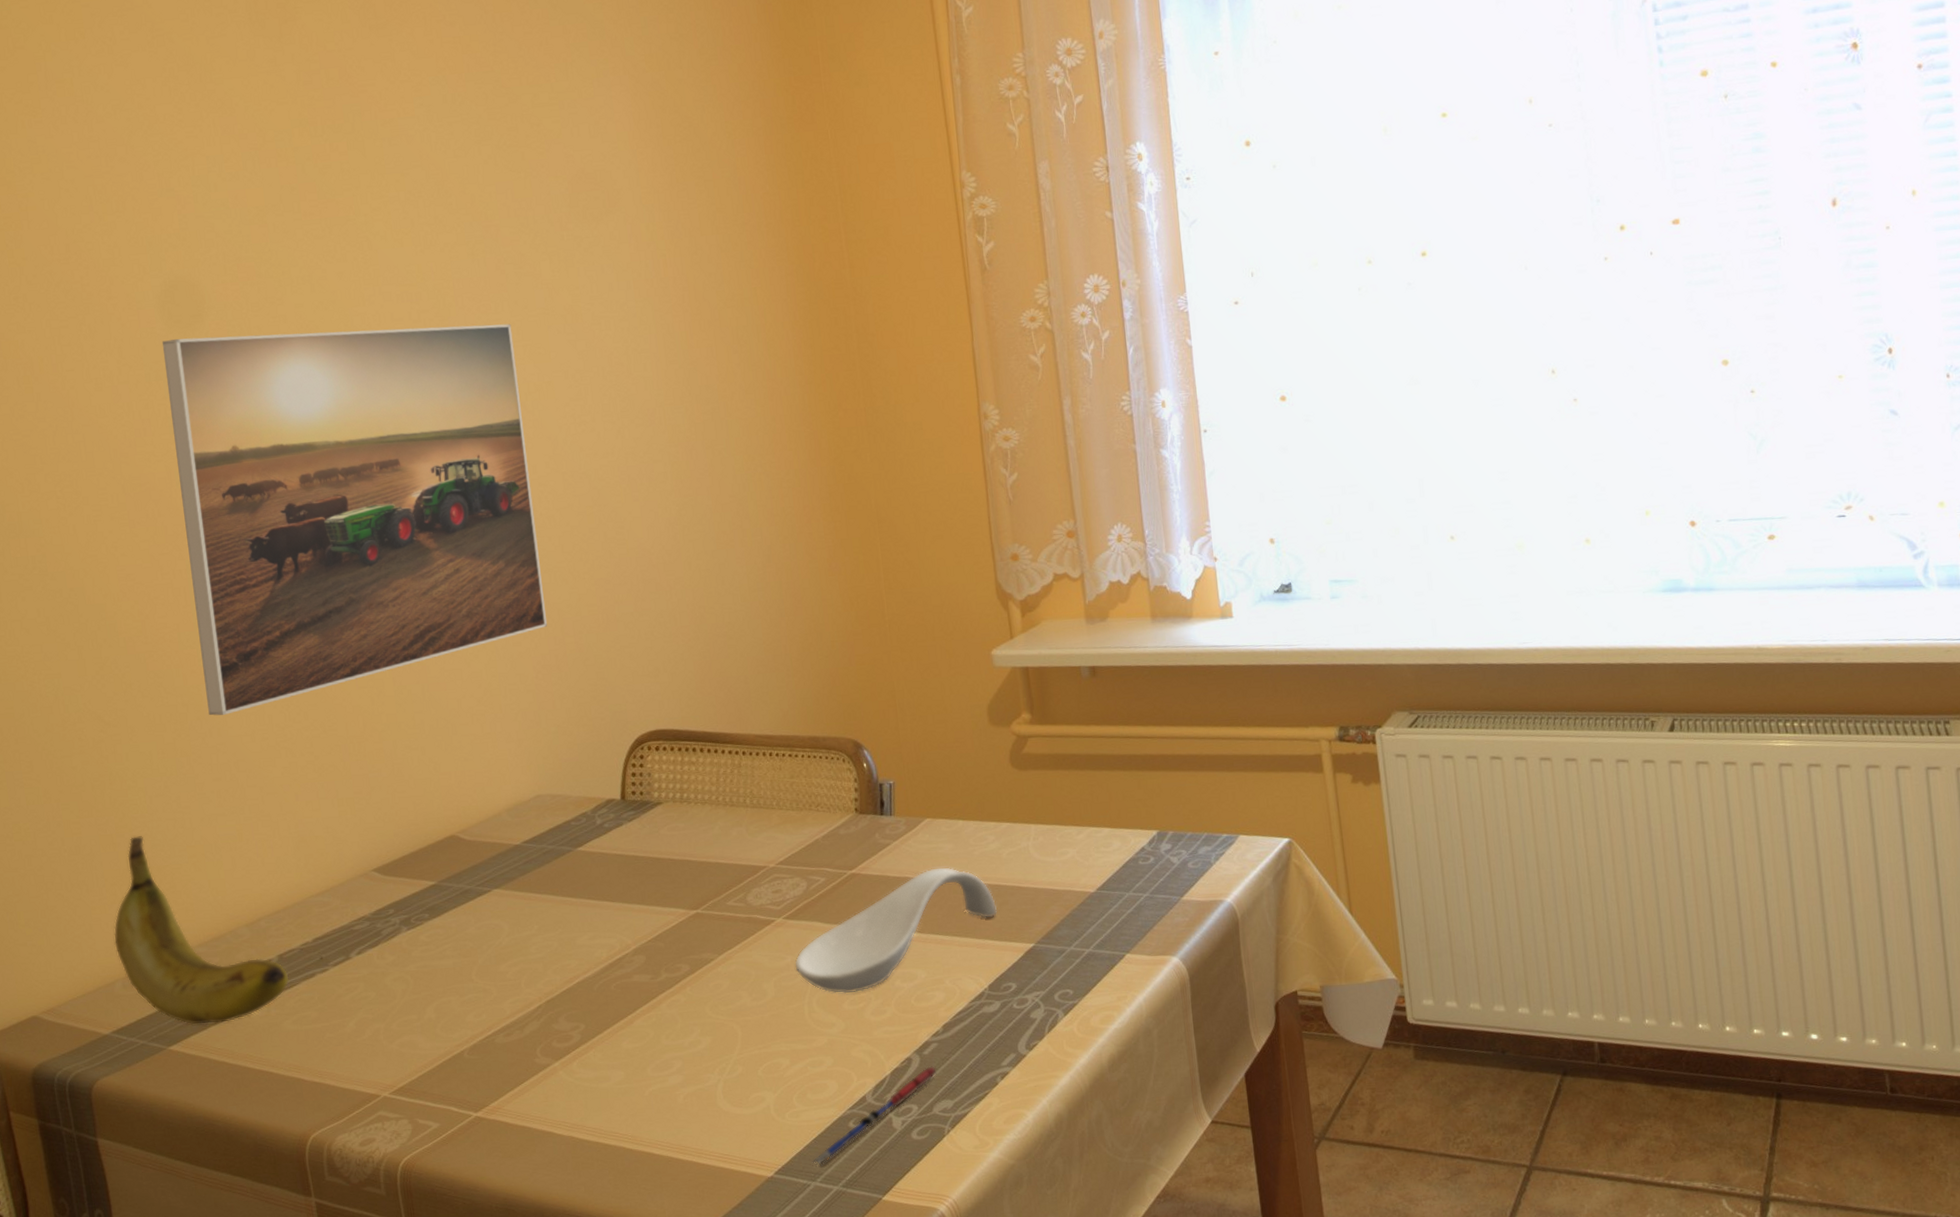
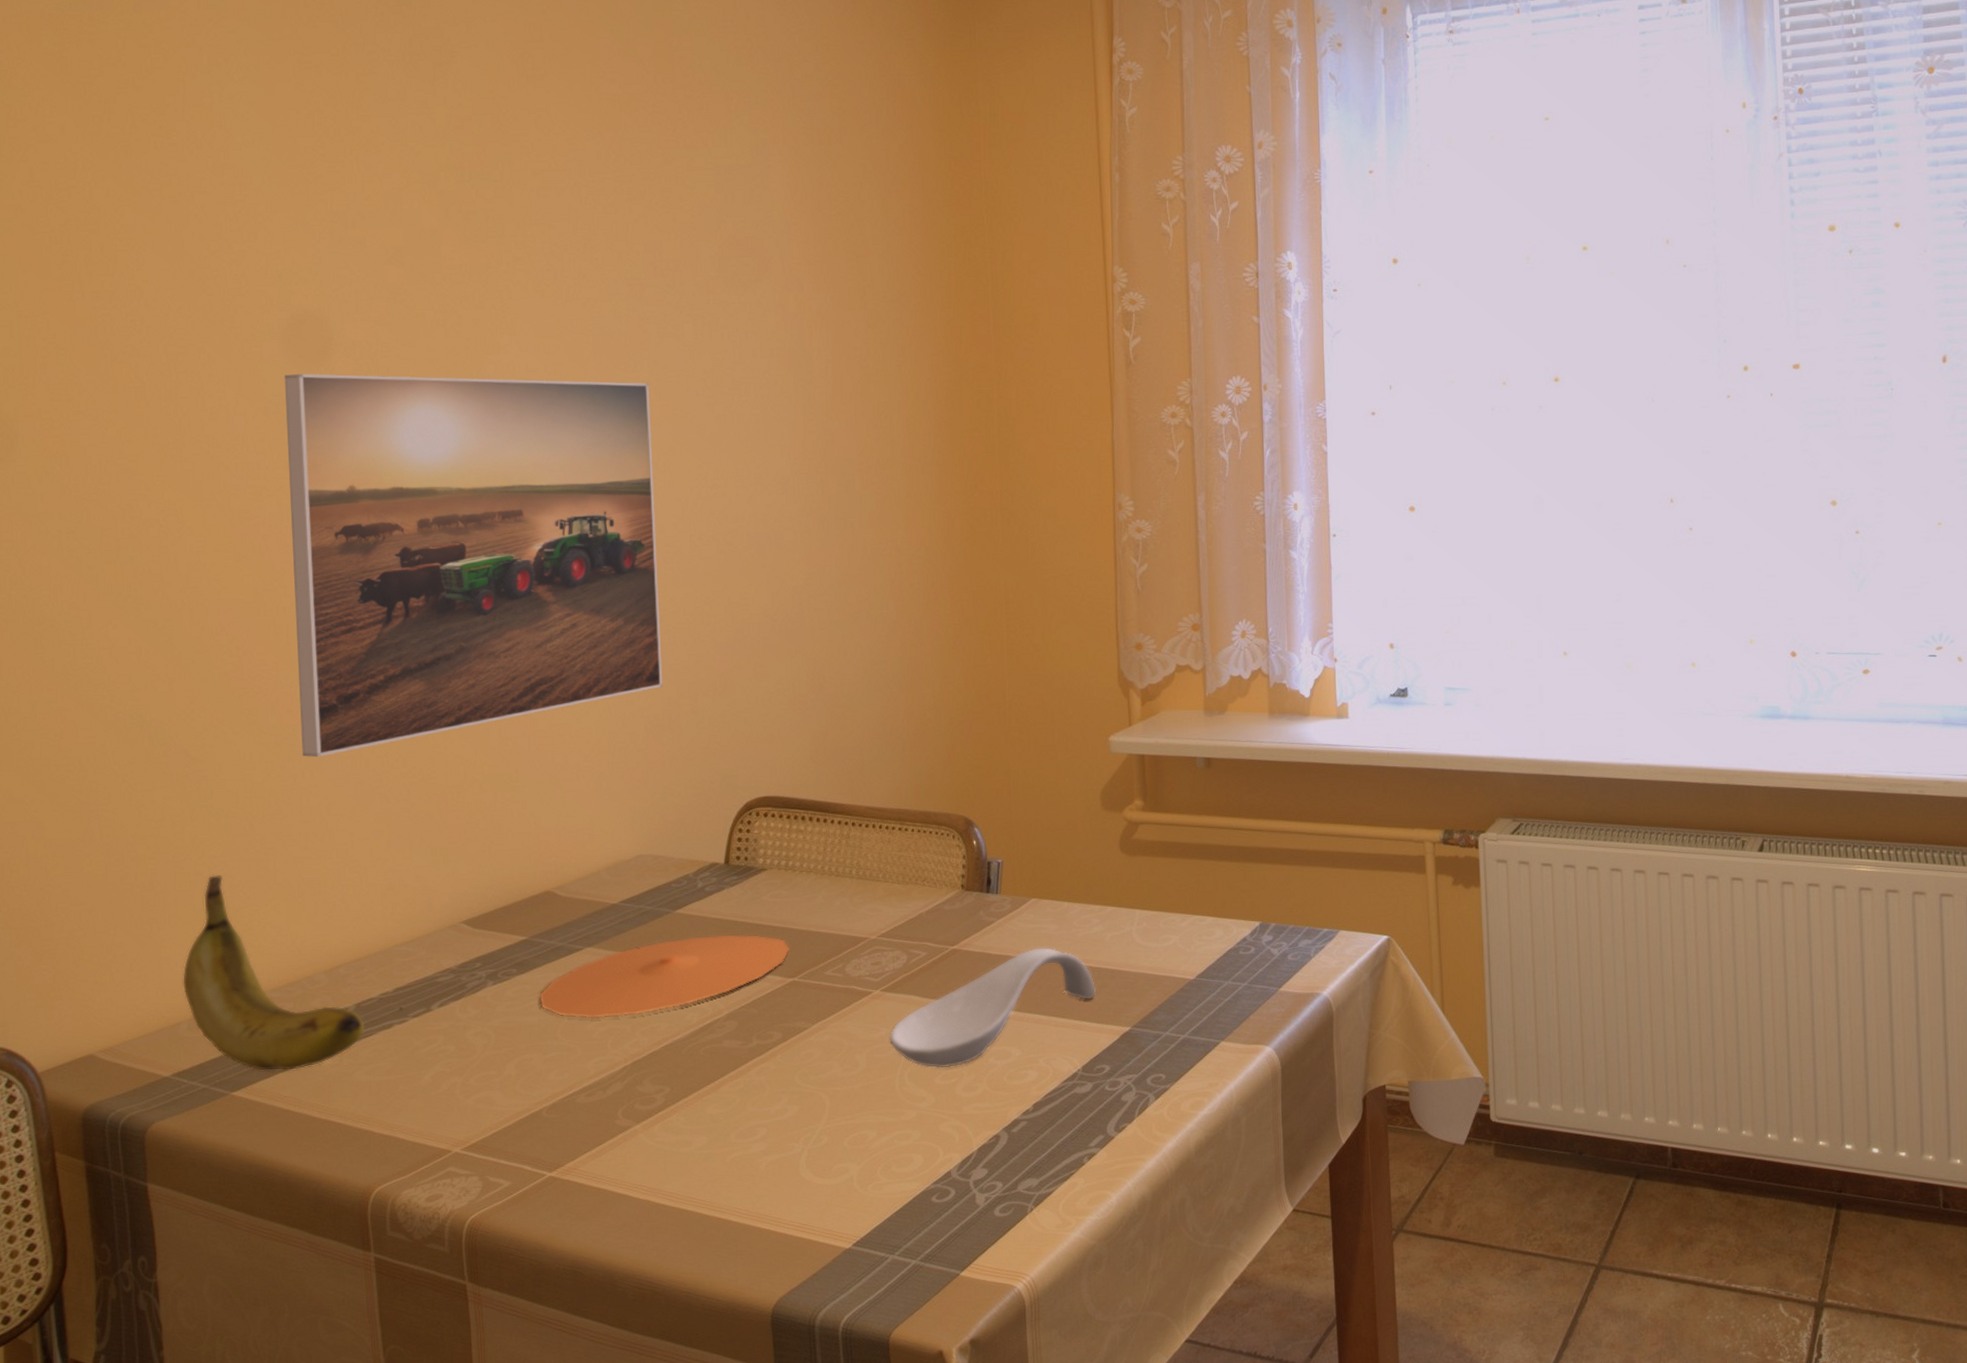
plate: none [452,868,692,960] -> present [539,934,791,1019]
pen: present [812,1066,938,1166] -> none [891,1144,1025,1239]

